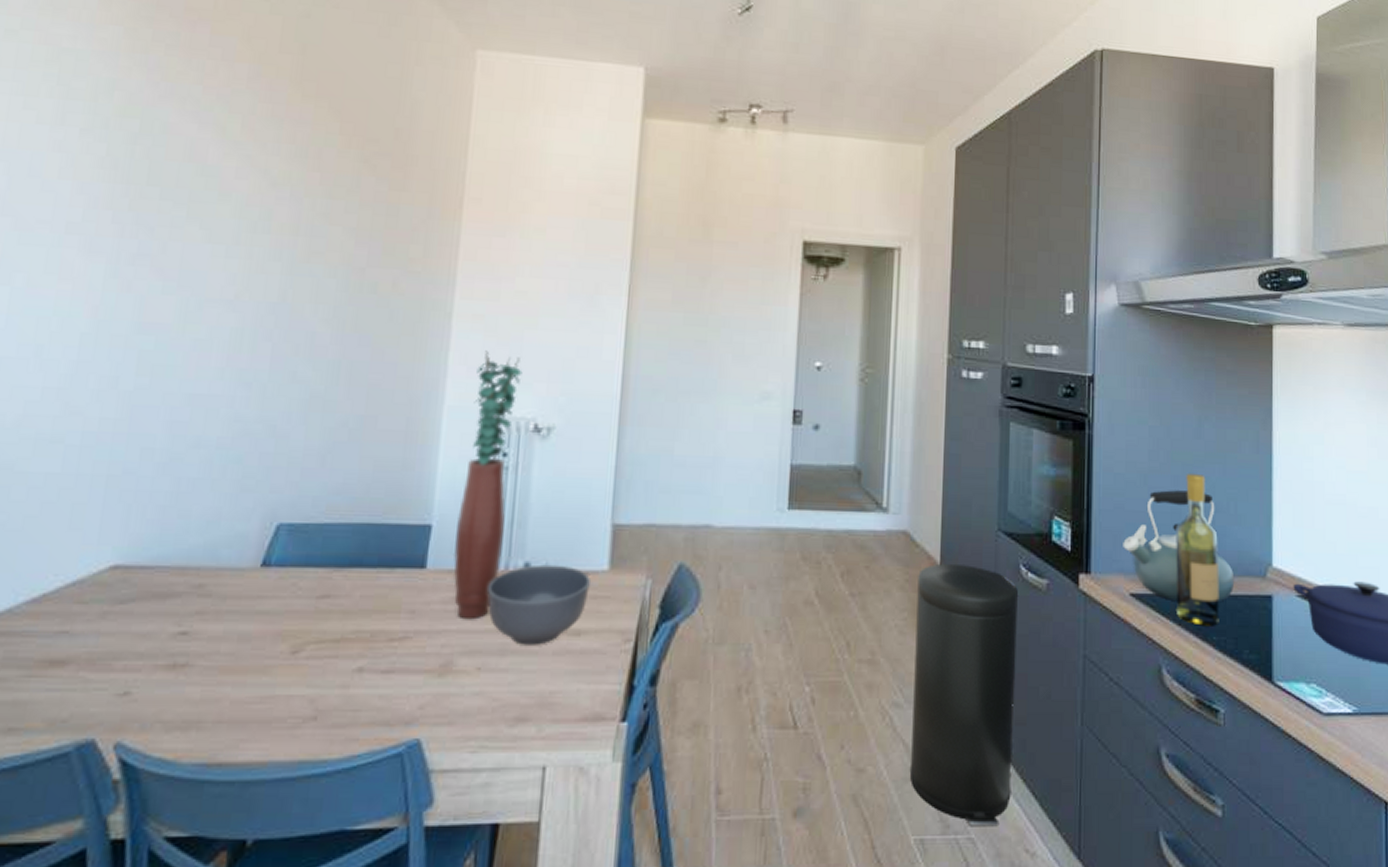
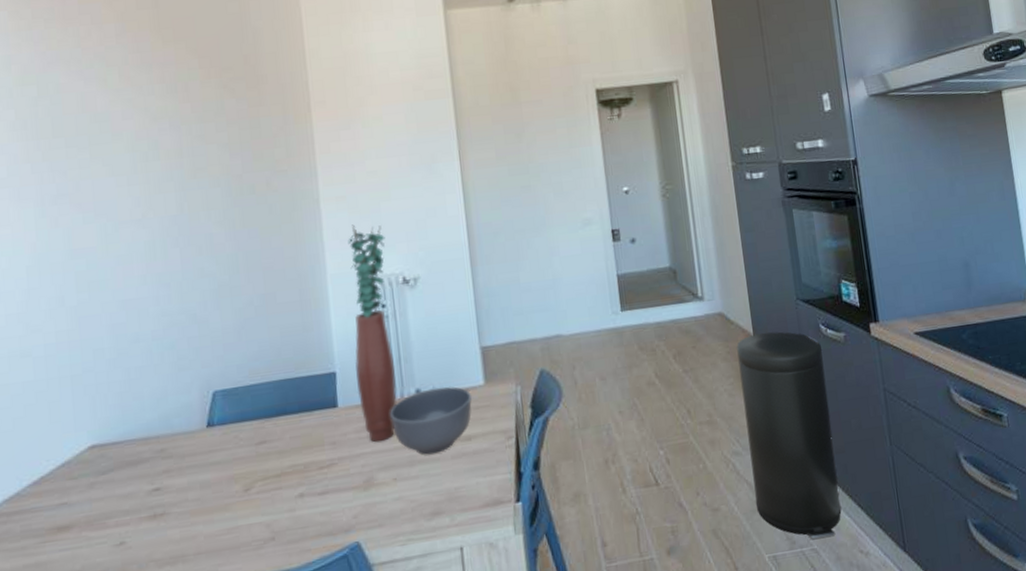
kettle: present [1123,490,1235,603] -> none [902,240,1001,333]
bottle: present [1176,472,1219,626] -> none [944,225,992,350]

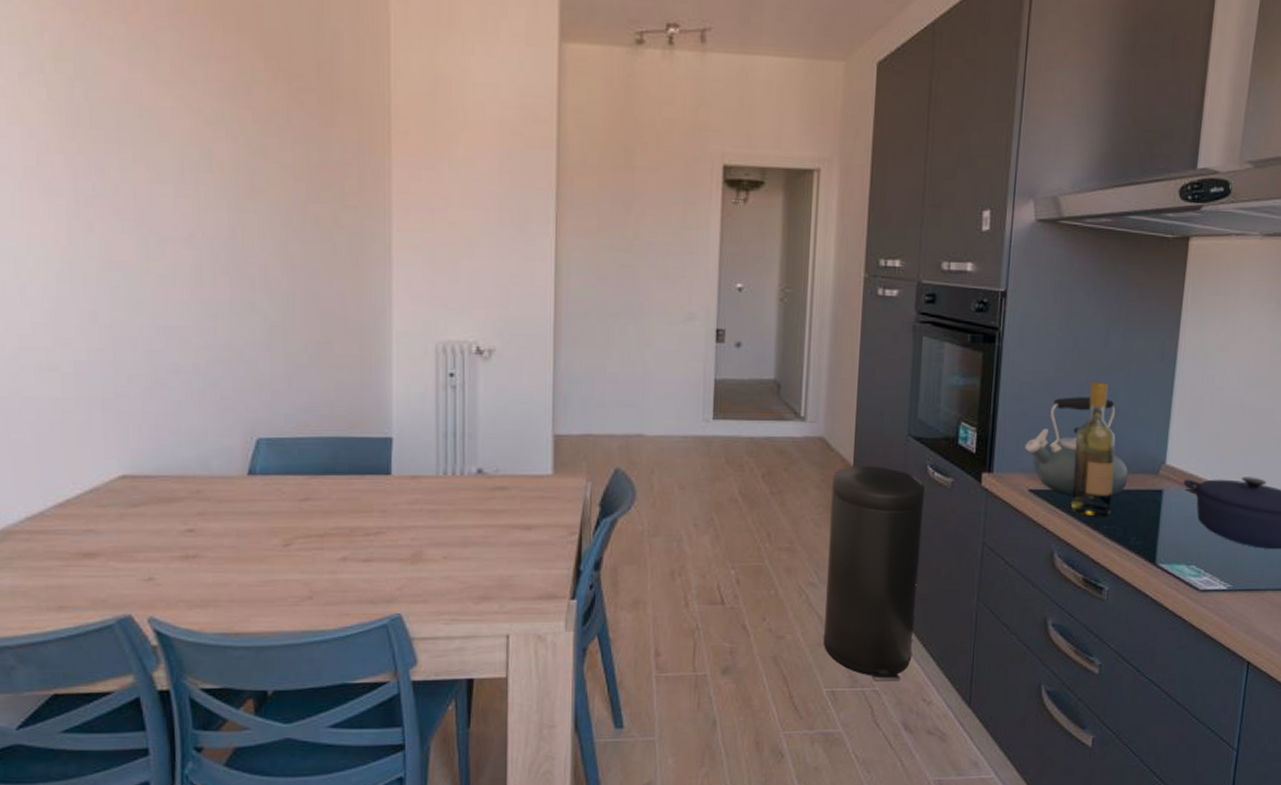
vase: present [348,224,397,442] -> none [413,280,462,516]
bowl: present [389,386,472,455] -> none [446,470,538,538]
kettle: none [902,240,1001,333] -> present [1025,397,1129,497]
bottle: none [944,225,992,350] -> present [1071,380,1116,517]

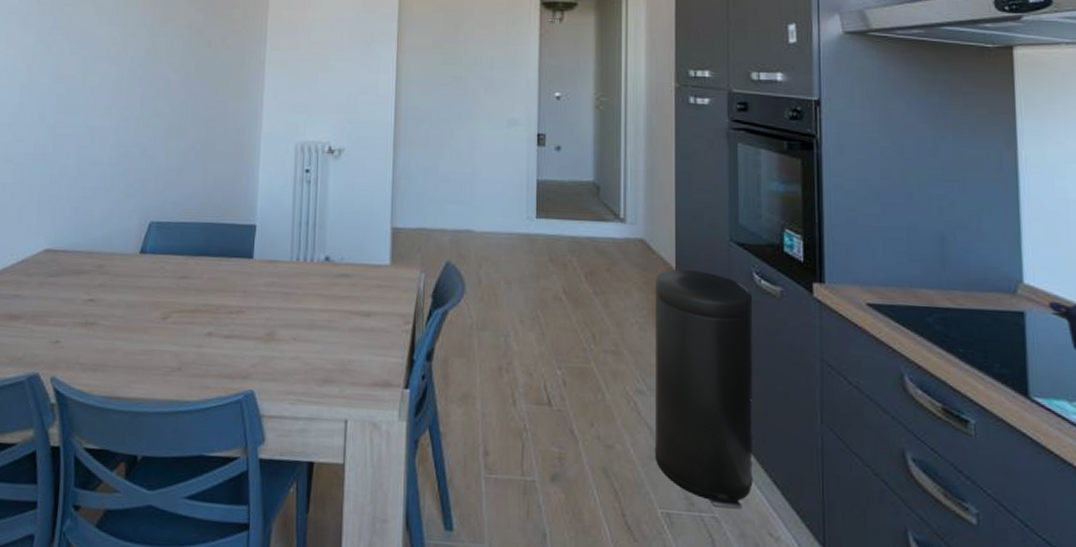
kettle: present [1025,397,1129,497] -> none [857,206,981,317]
bottle: present [1071,380,1116,517] -> none [913,190,966,339]

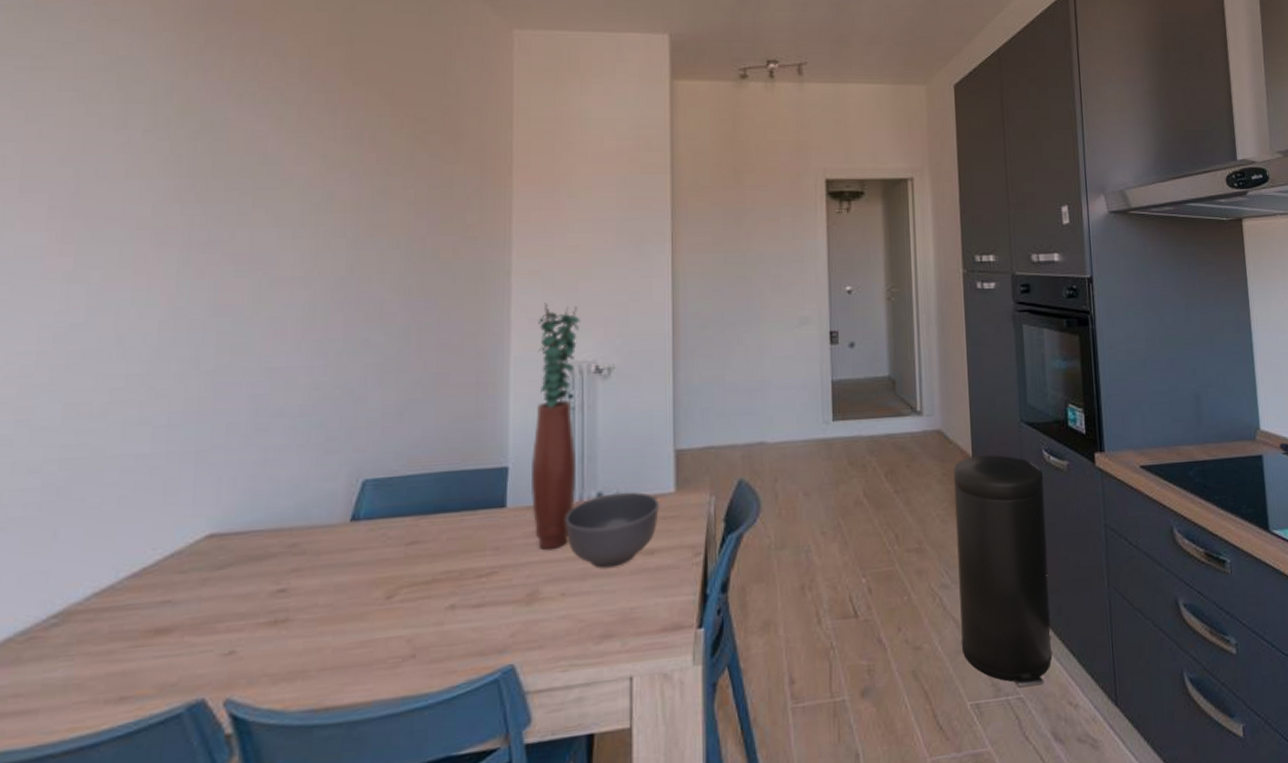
vase: none [272,89,318,299] -> present [530,303,580,550]
bowl: none [298,258,377,323] -> present [564,492,660,568]

